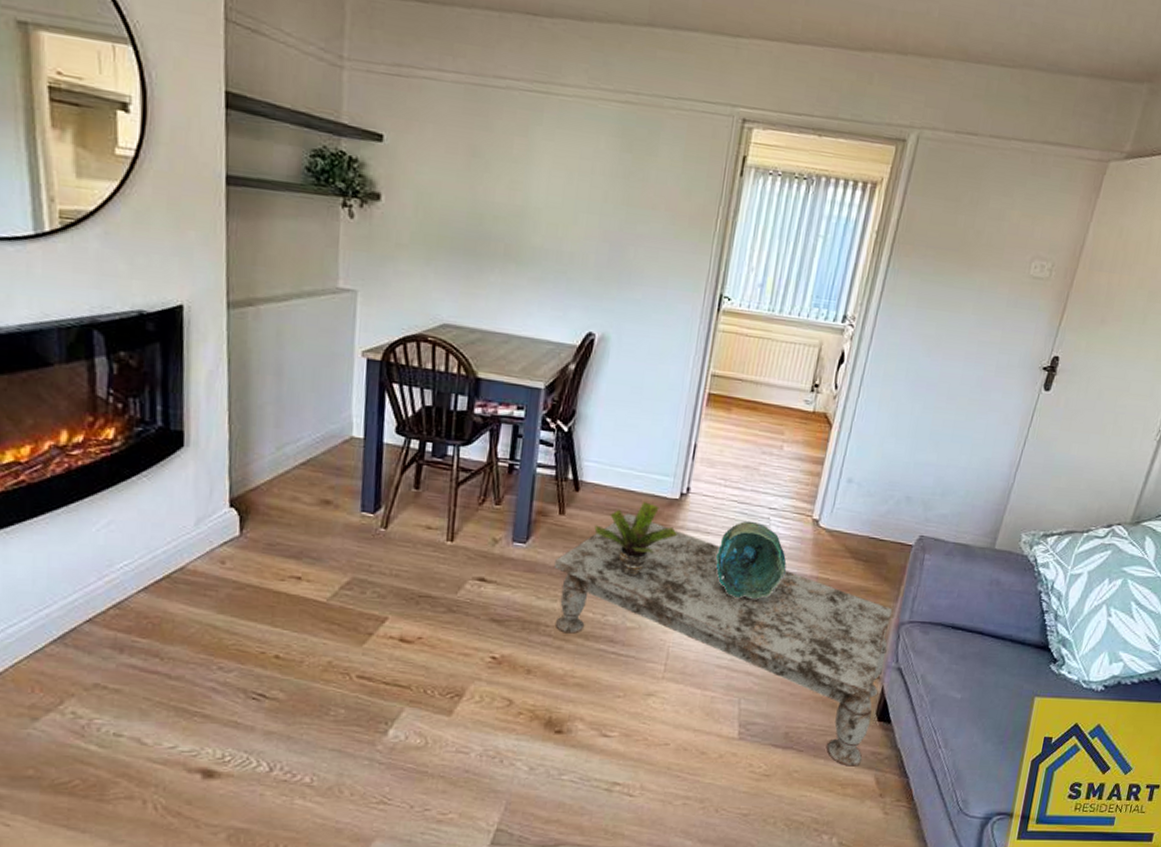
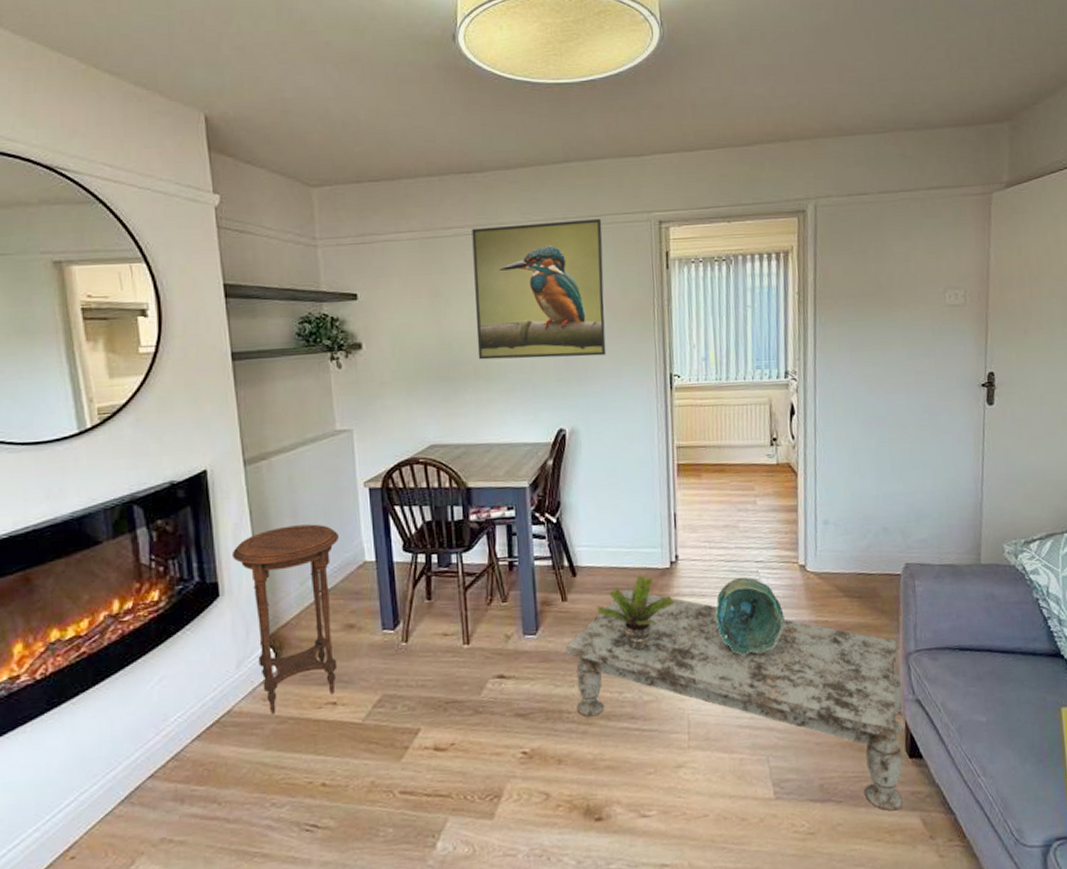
side table: none [202,383,327,578] -> present [231,524,340,714]
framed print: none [511,83,679,261] -> present [472,218,607,360]

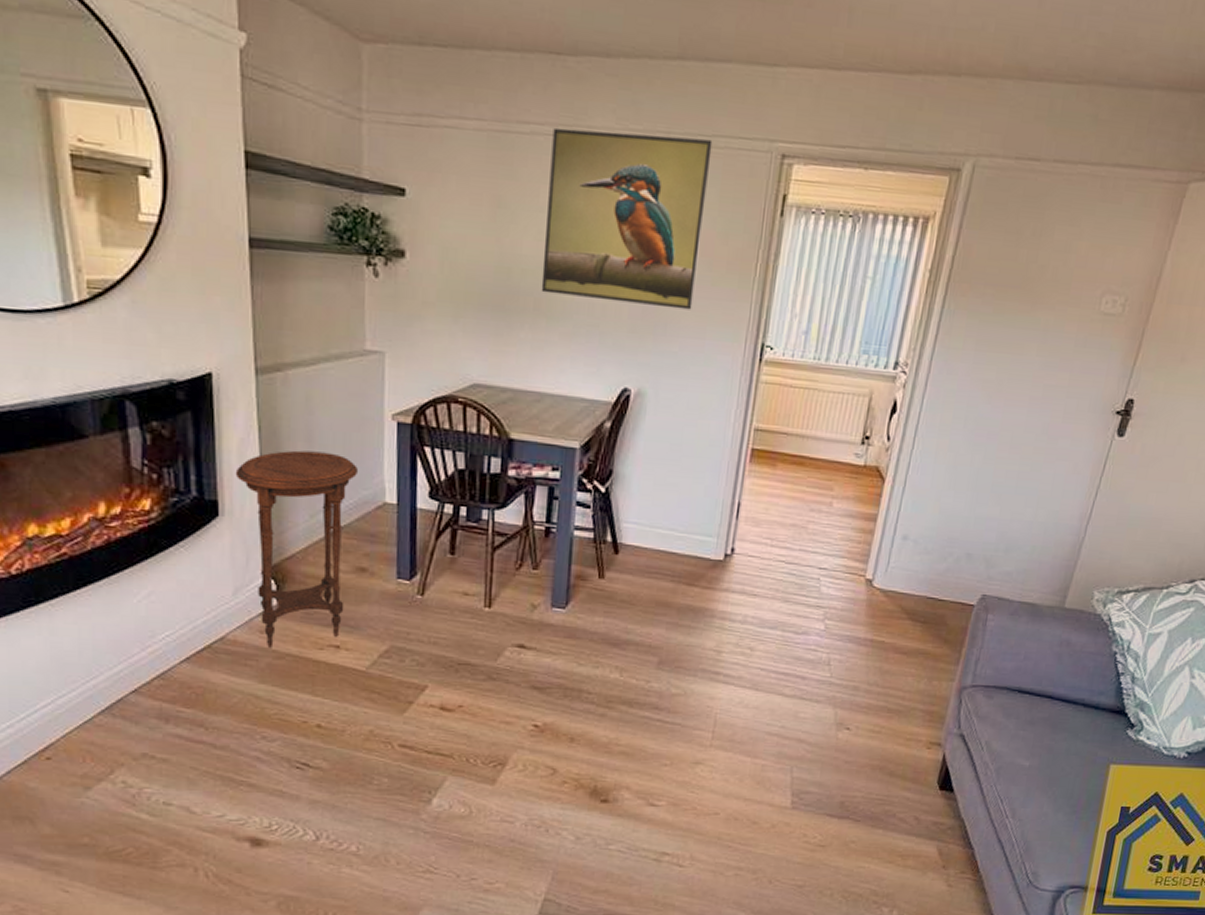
coffee table: present [566,589,904,811] -> none [595,575,954,837]
potted plant: present [597,576,675,652] -> none [635,564,722,643]
decorative bowl: present [716,577,785,656] -> none [763,582,839,664]

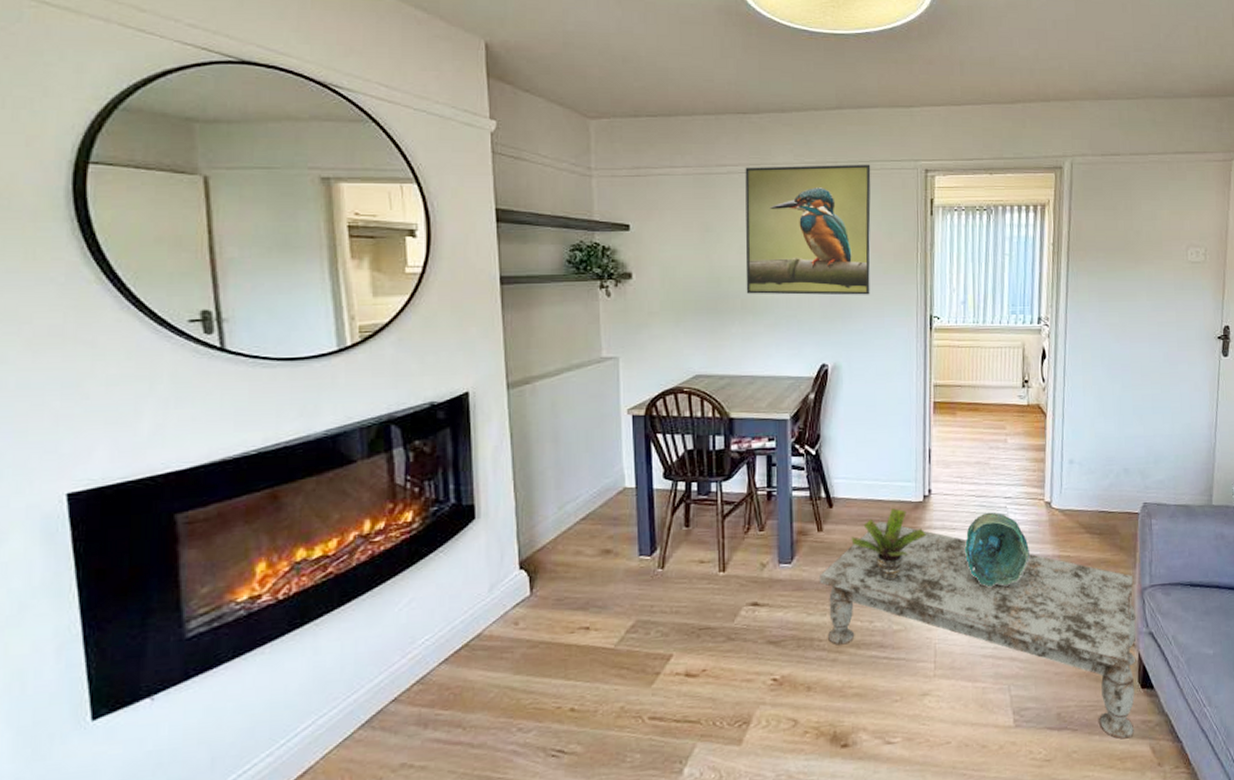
side table: present [235,450,359,648] -> none [490,449,601,638]
coffee table: none [595,575,954,837] -> present [820,521,1137,739]
potted plant: none [635,564,722,643] -> present [851,508,926,582]
decorative bowl: none [763,582,839,664] -> present [965,512,1030,588]

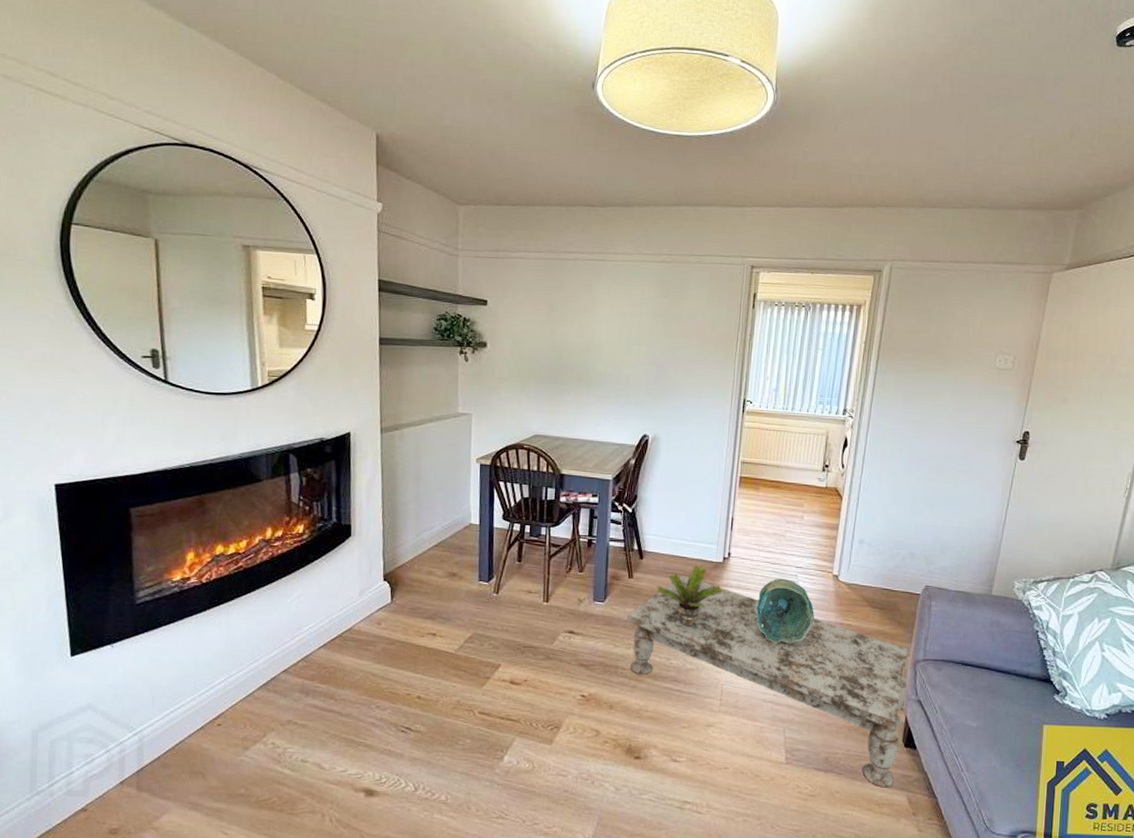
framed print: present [745,164,871,295] -> none [582,255,702,377]

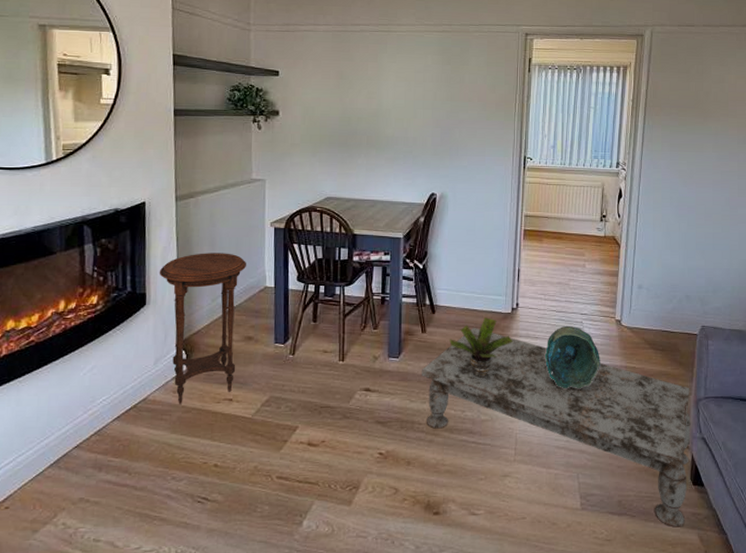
side table: none [364,486,452,636] -> present [159,253,247,404]

